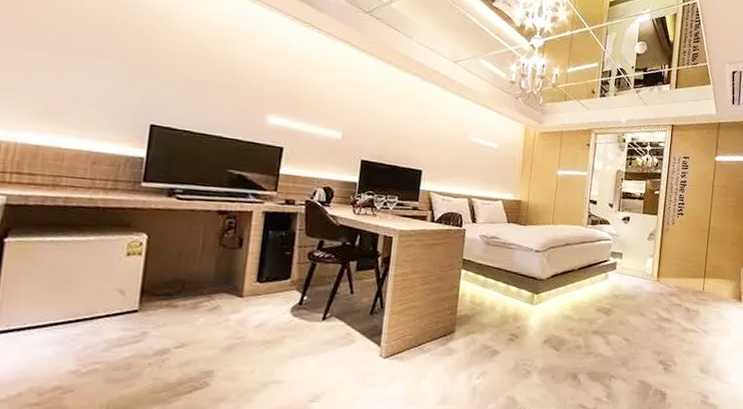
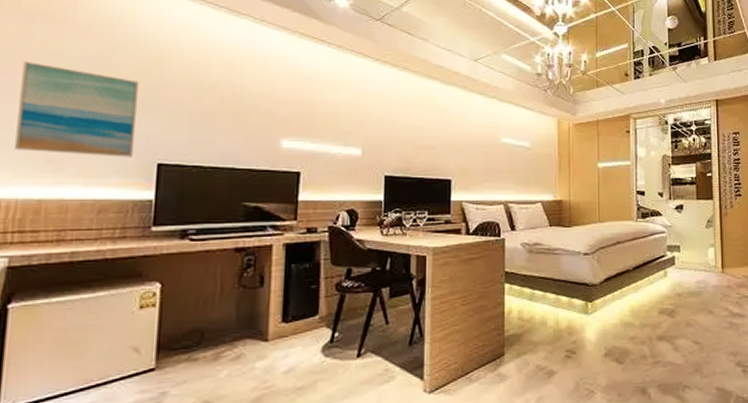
wall art: none [16,13,138,116] -> present [15,62,140,157]

